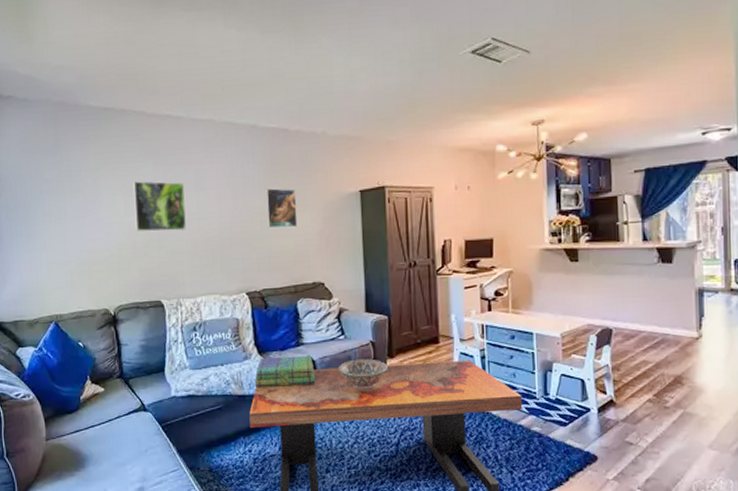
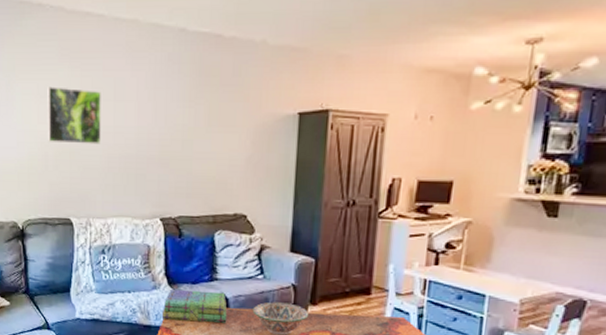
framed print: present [265,188,298,229] -> none [189,104,225,150]

